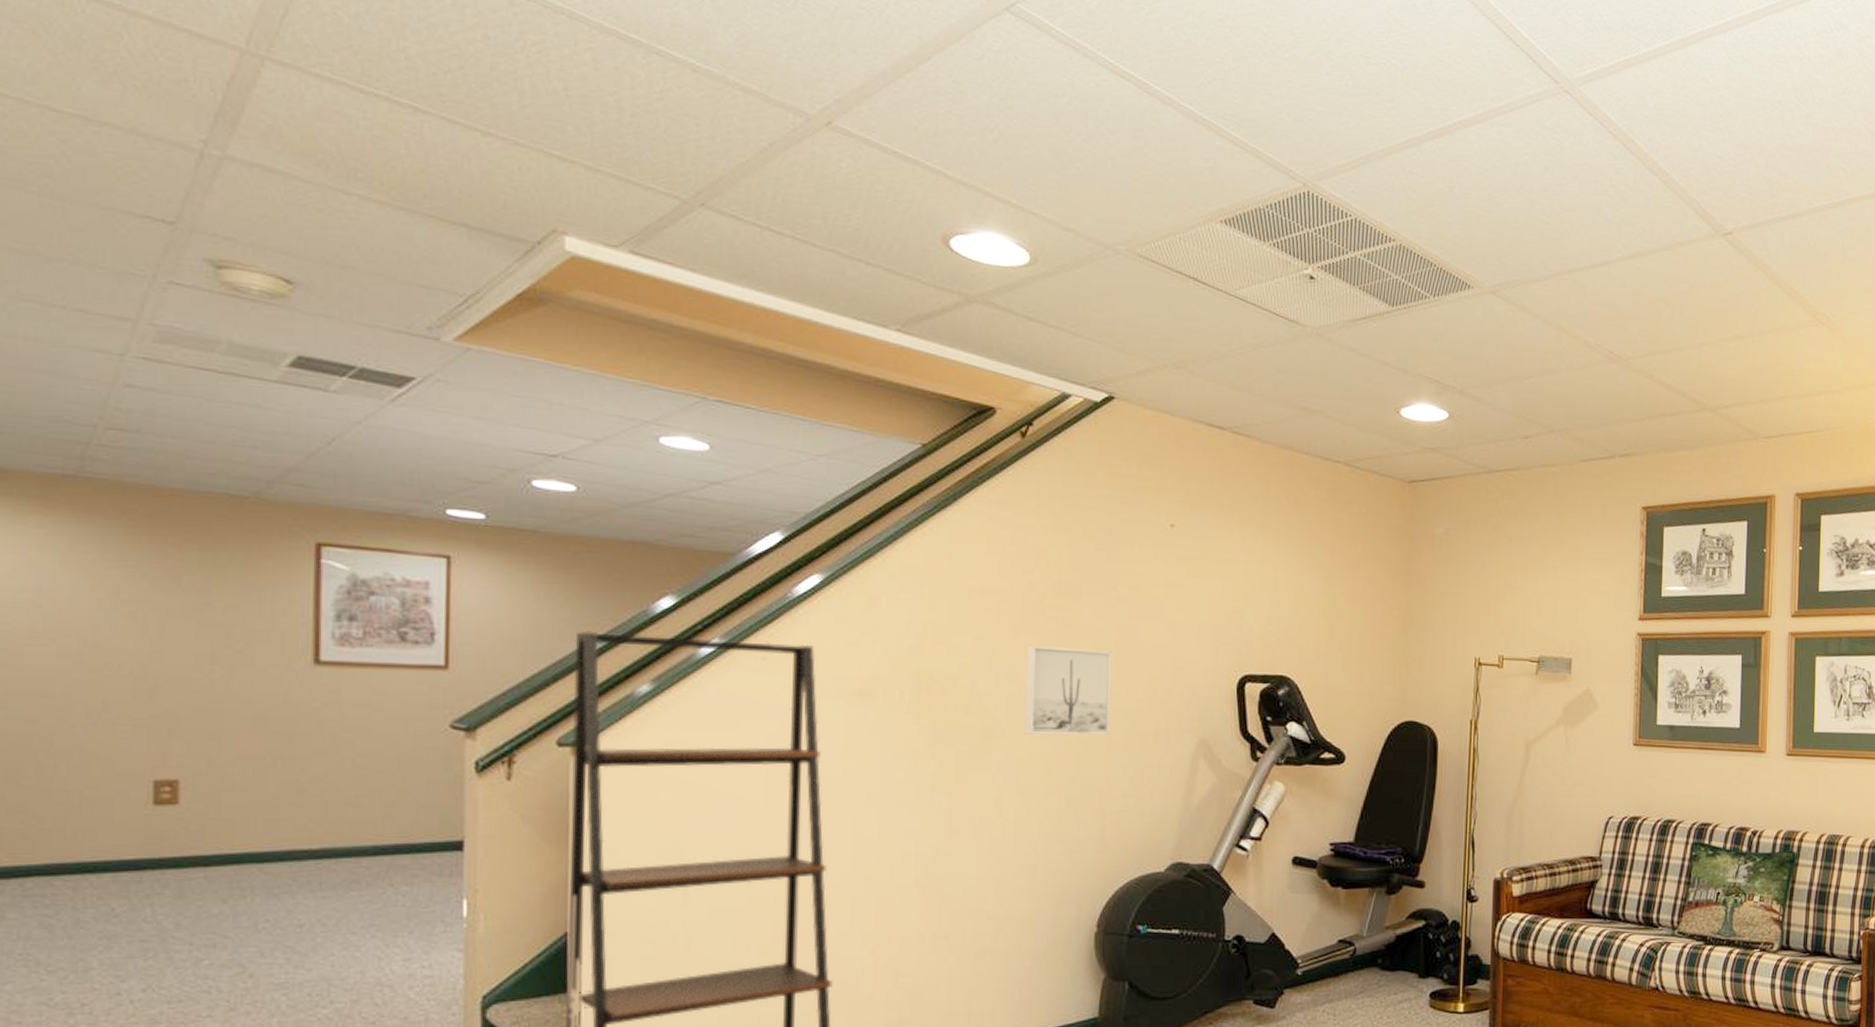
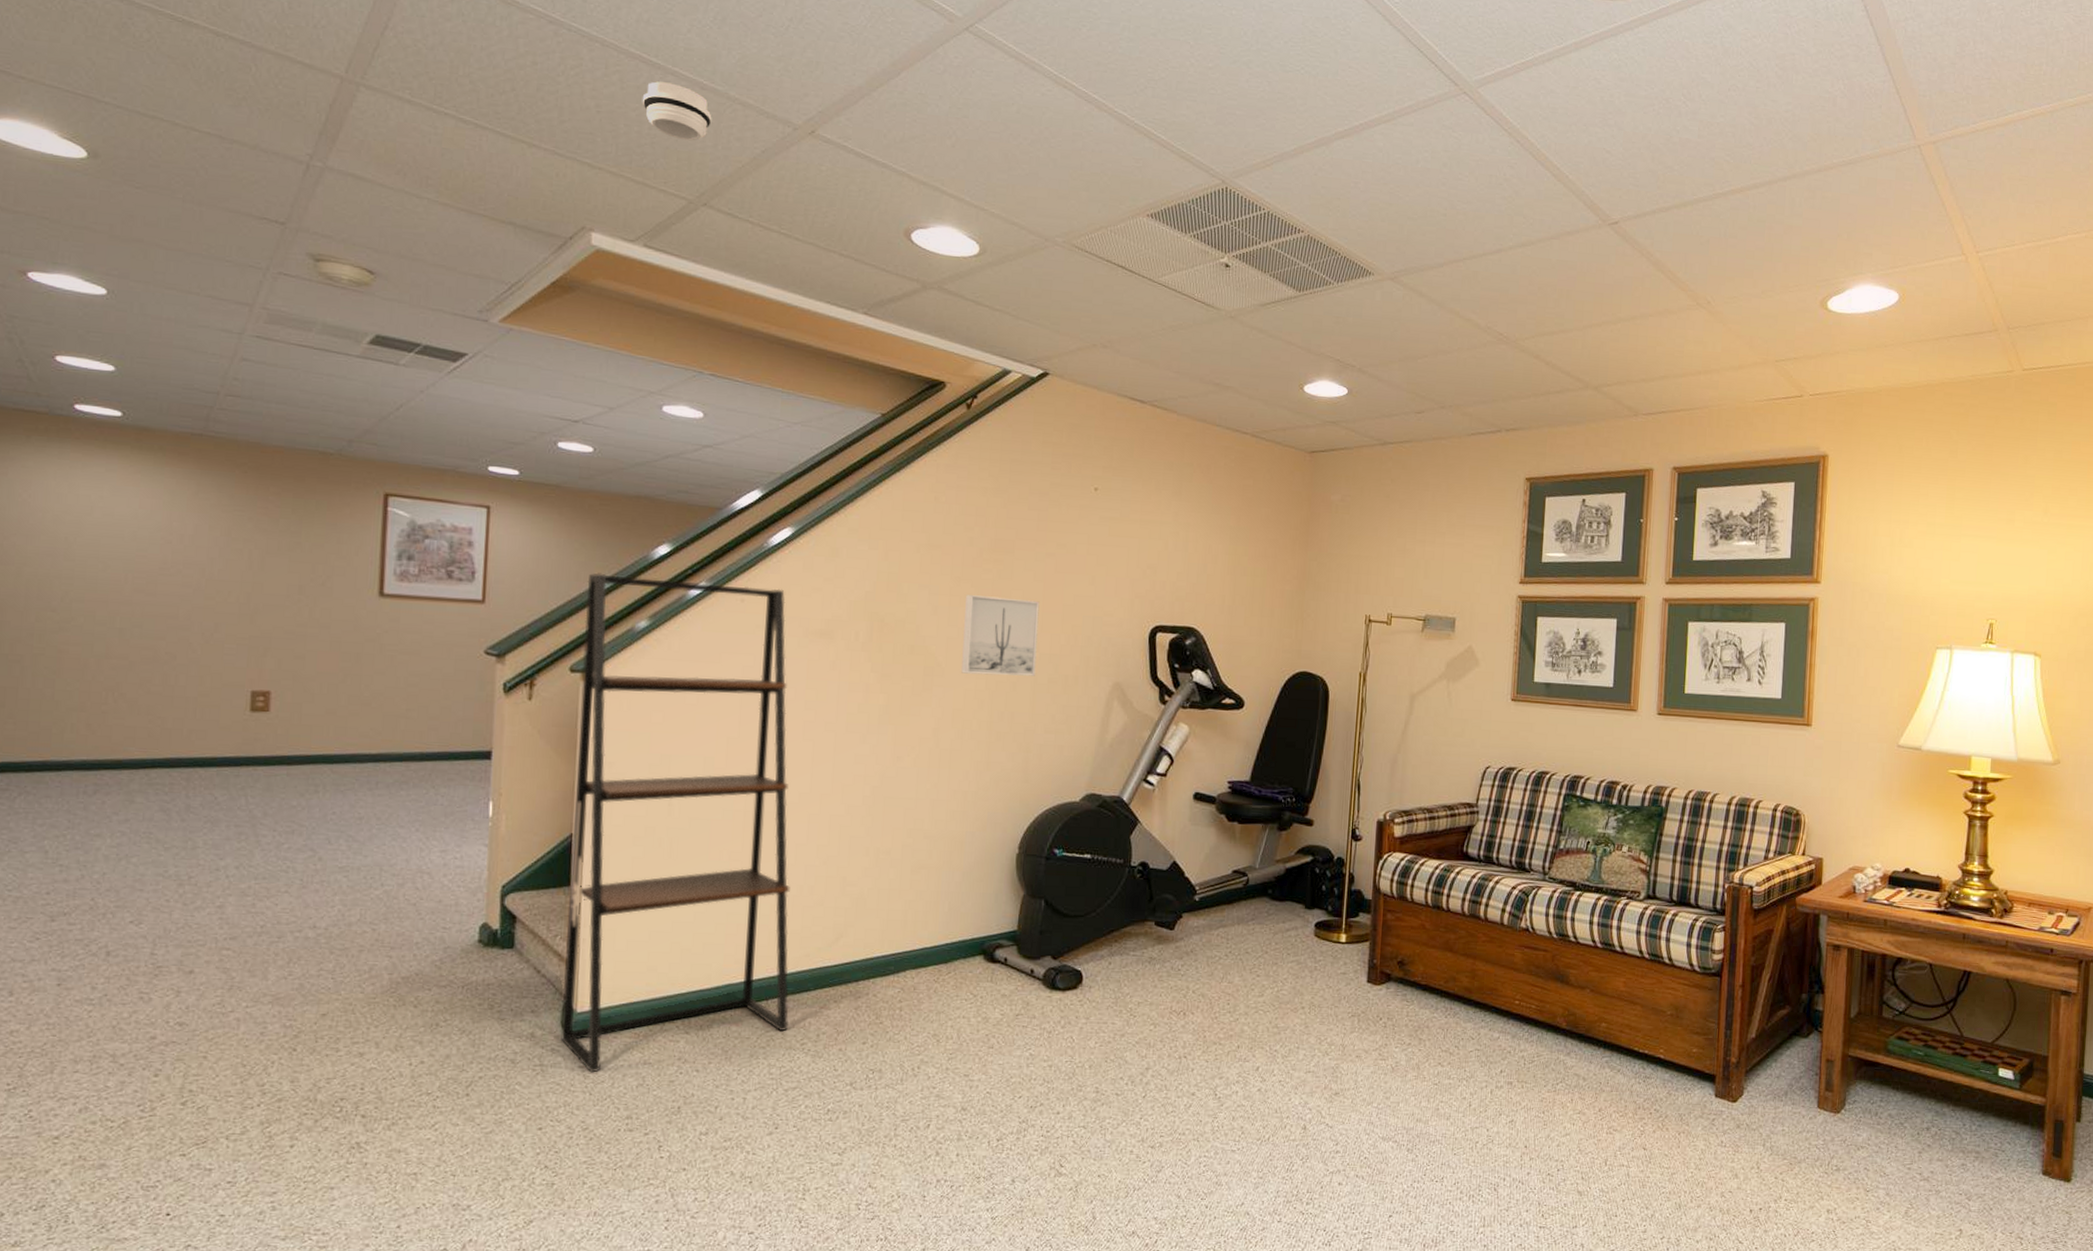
smoke detector: none [621,61,708,132] -> present [642,81,712,141]

